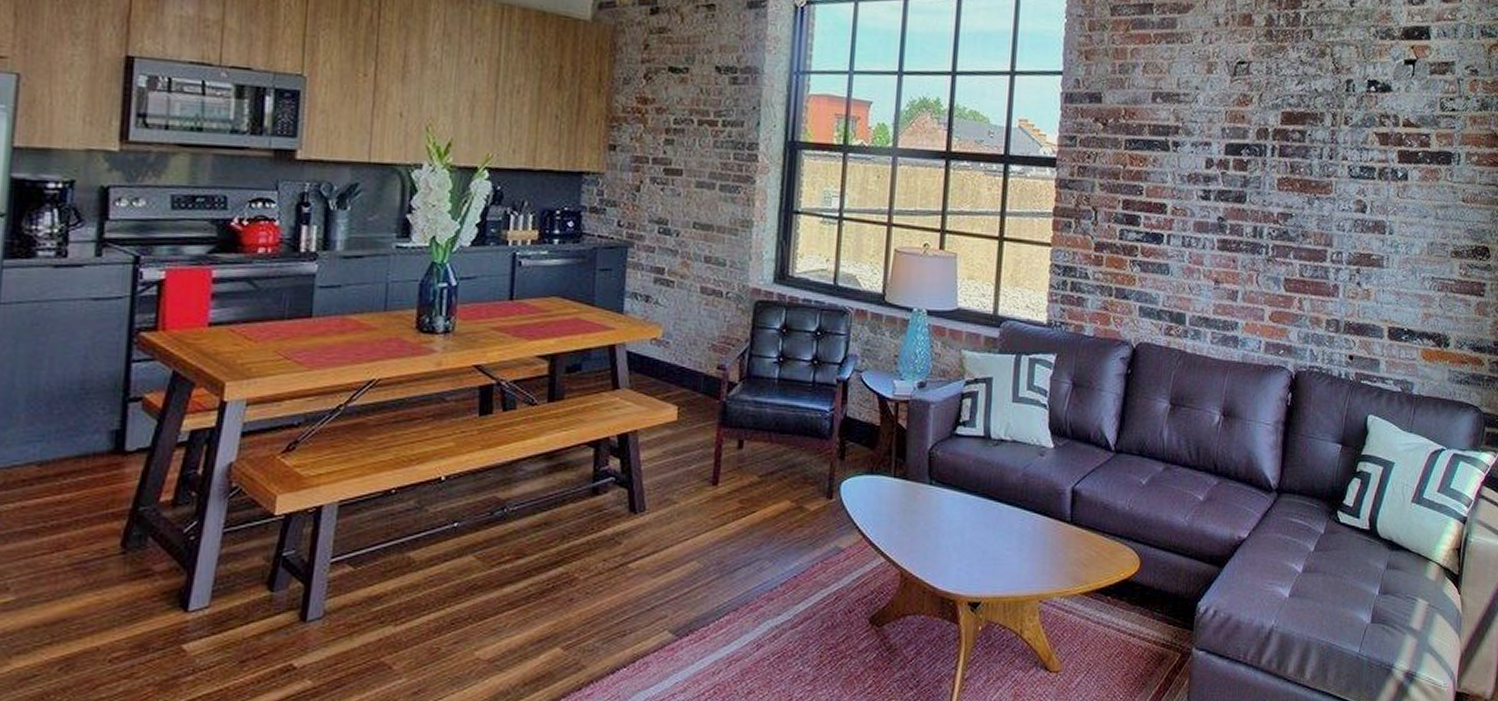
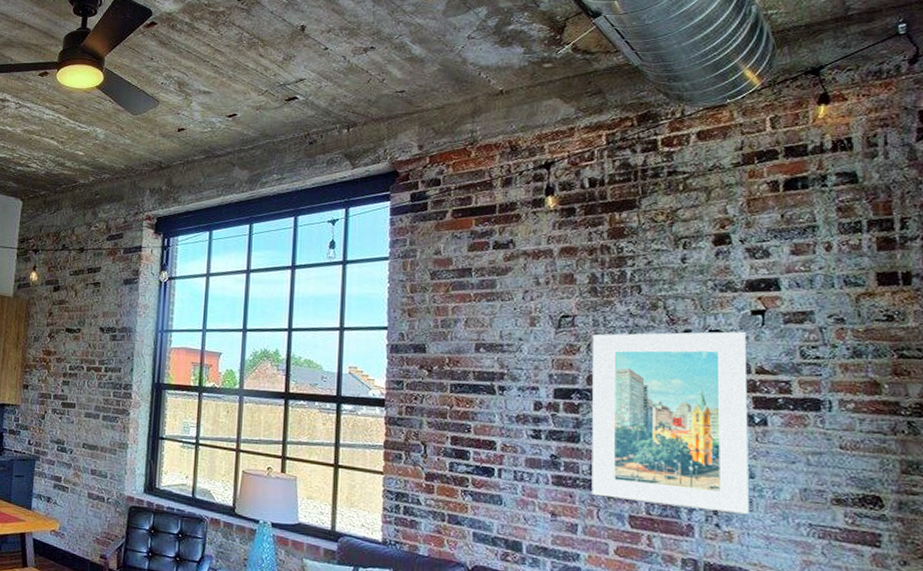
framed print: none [1253,82,1398,271] -> present [591,331,749,514]

